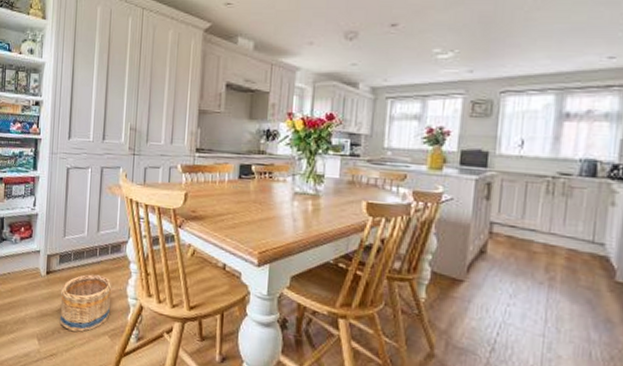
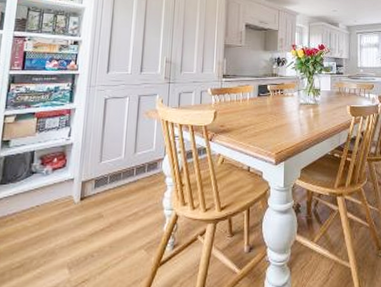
basket: present [59,274,112,332] -> none [93,193,149,253]

